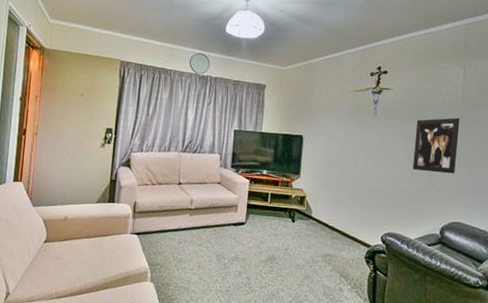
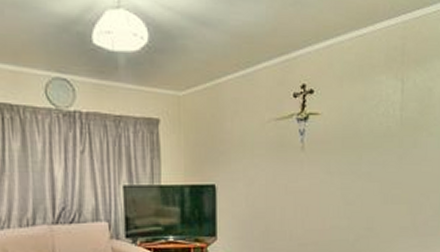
wall art: present [412,117,460,174] -> none [349,144,399,215]

